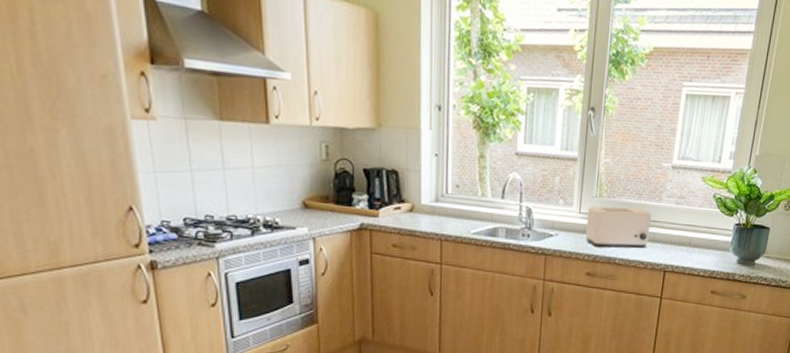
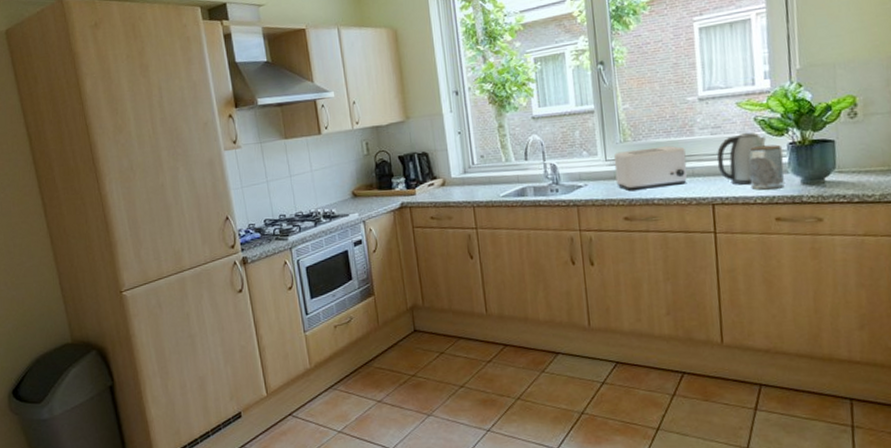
kettle: none [675,207,719,258] -> present [717,132,766,186]
jar: none [698,222,730,265] -> present [749,144,785,190]

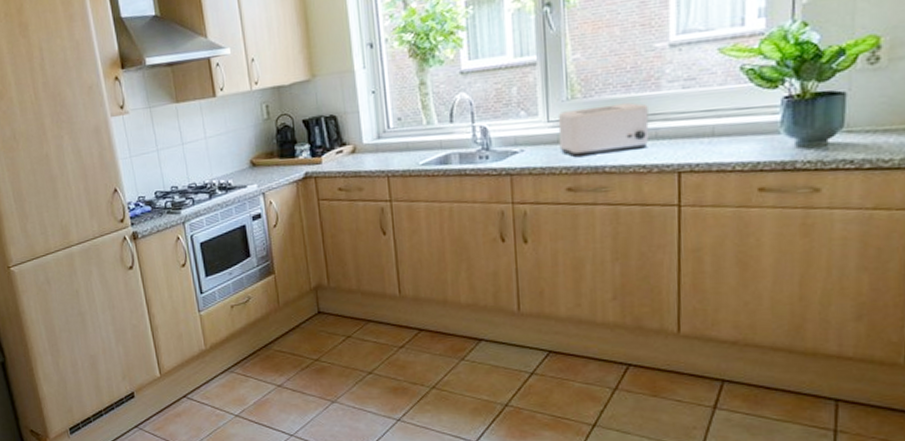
kettle: present [717,132,766,186] -> none [688,84,753,150]
jar: present [749,144,785,190] -> none [729,99,776,155]

